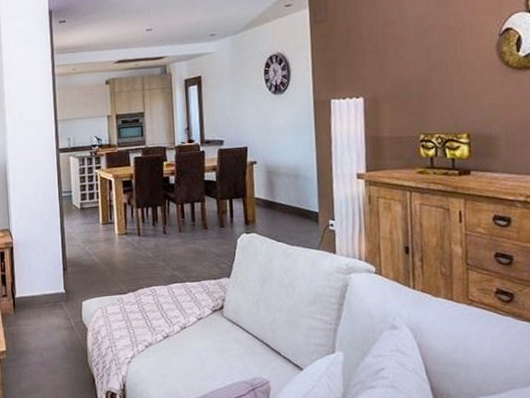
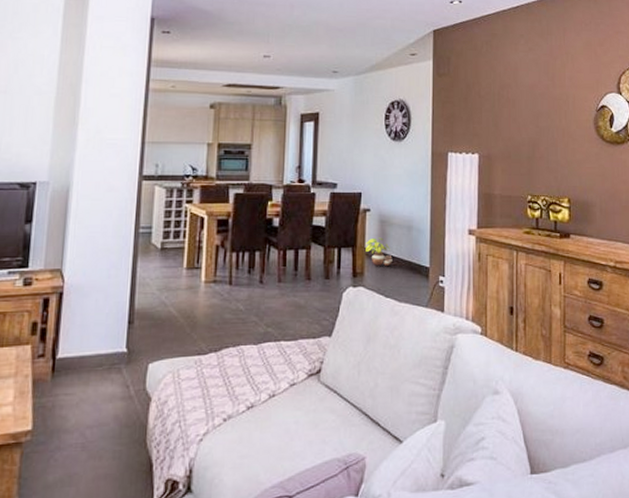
potted plant: none [255,187,282,215] -> present [366,237,393,267]

